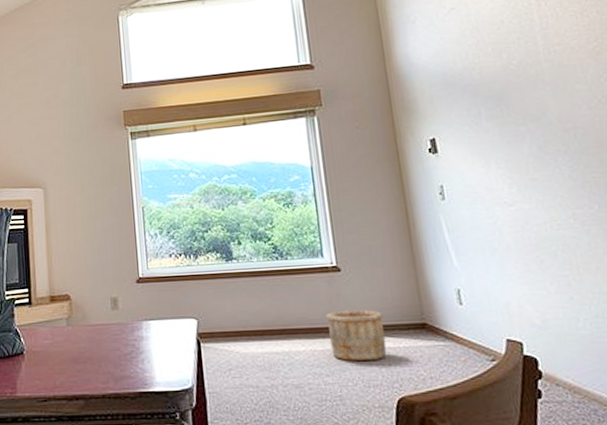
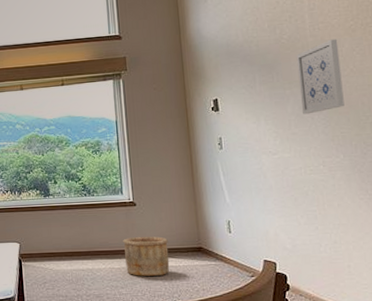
wall art: none [529,63,595,156] -> present [296,39,345,115]

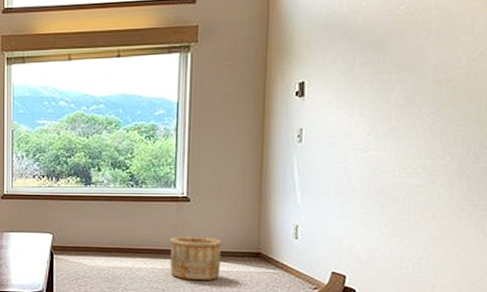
wall art: present [296,39,345,115] -> none [408,13,471,106]

